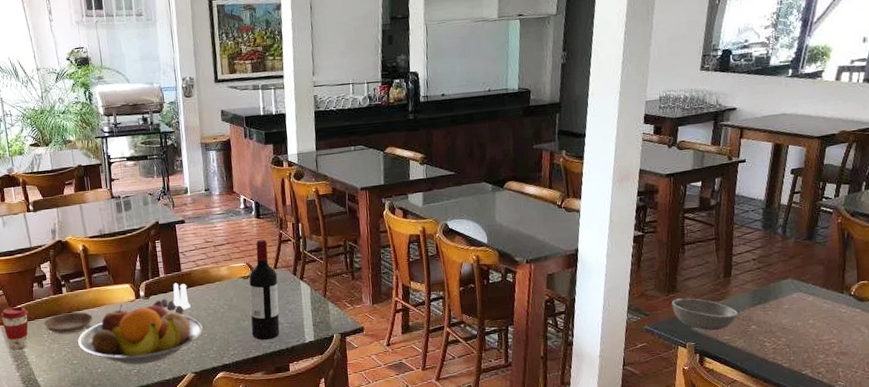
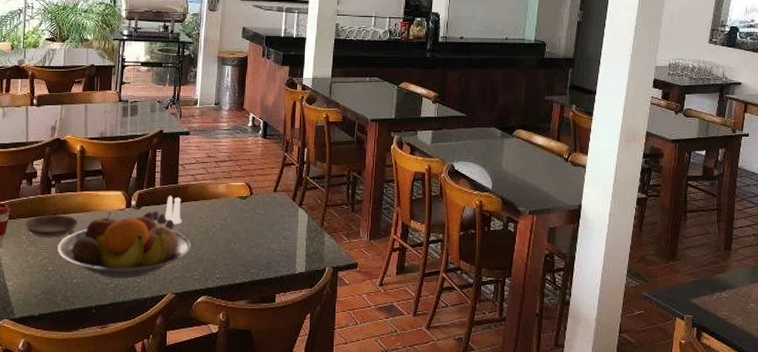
wine bottle: present [249,239,280,341] -> none [241,160,276,267]
soup bowl: present [672,298,738,331] -> none [671,267,737,305]

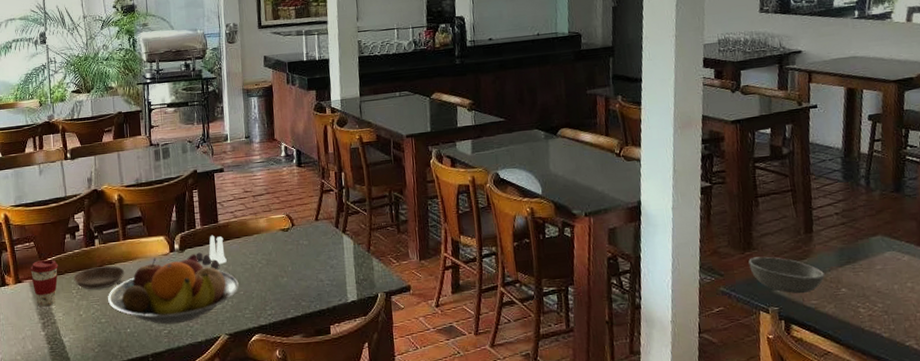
soup bowl: none [671,267,737,305] -> present [748,256,825,294]

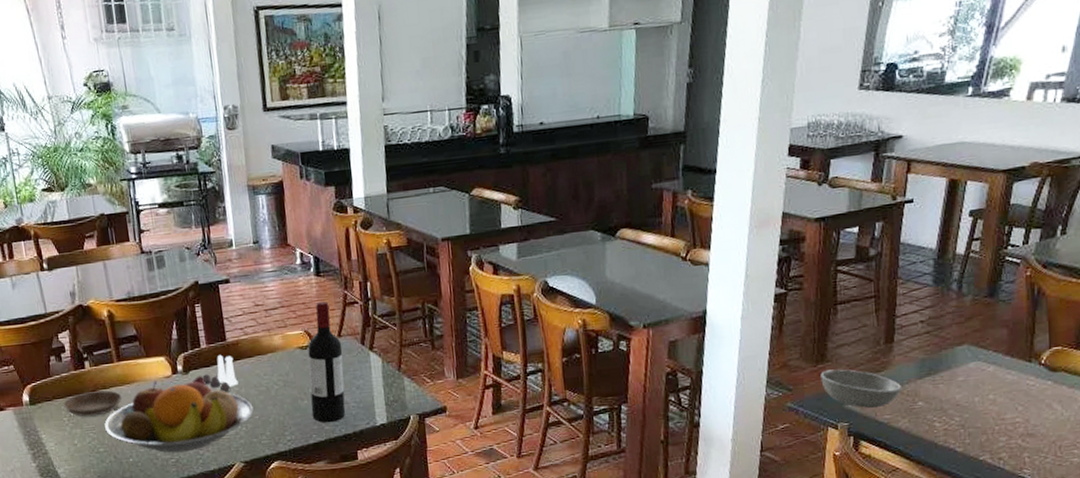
coffee cup: present [30,259,59,307] -> none [12,384,45,437]
wine bottle: none [288,189,321,299] -> present [307,302,346,423]

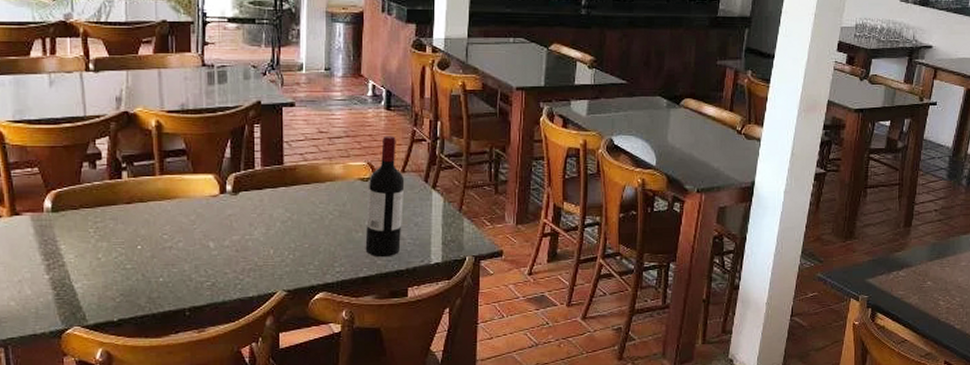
saucer: present [63,390,123,417] -> none [91,204,160,230]
fruit bowl: present [104,376,254,453] -> none [136,198,304,276]
salt and pepper shaker set: present [202,354,238,392] -> none [252,178,291,217]
soup bowl: present [820,369,901,409] -> none [848,246,915,284]

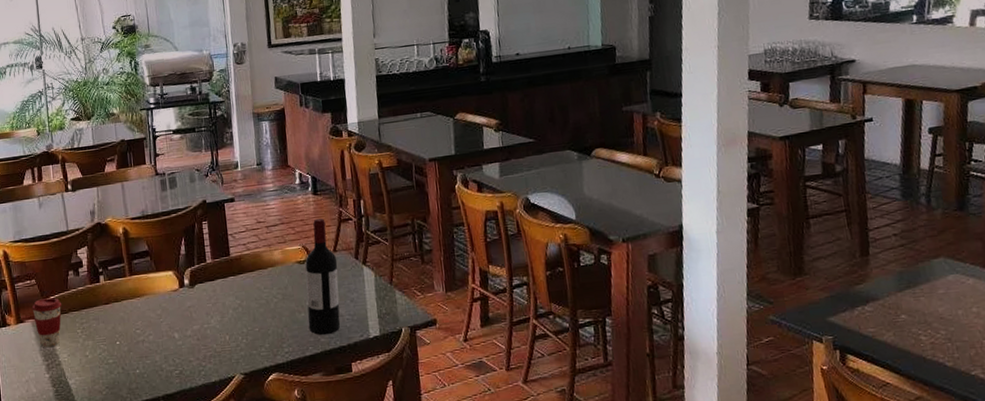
coffee cup: none [31,191,72,246] -> present [32,297,62,348]

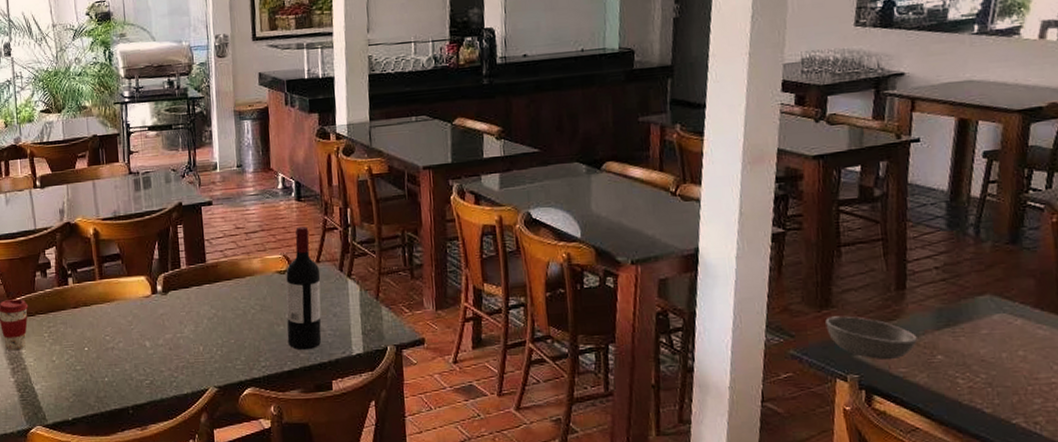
soup bowl: none [800,282,883,322] -> present [825,316,917,361]

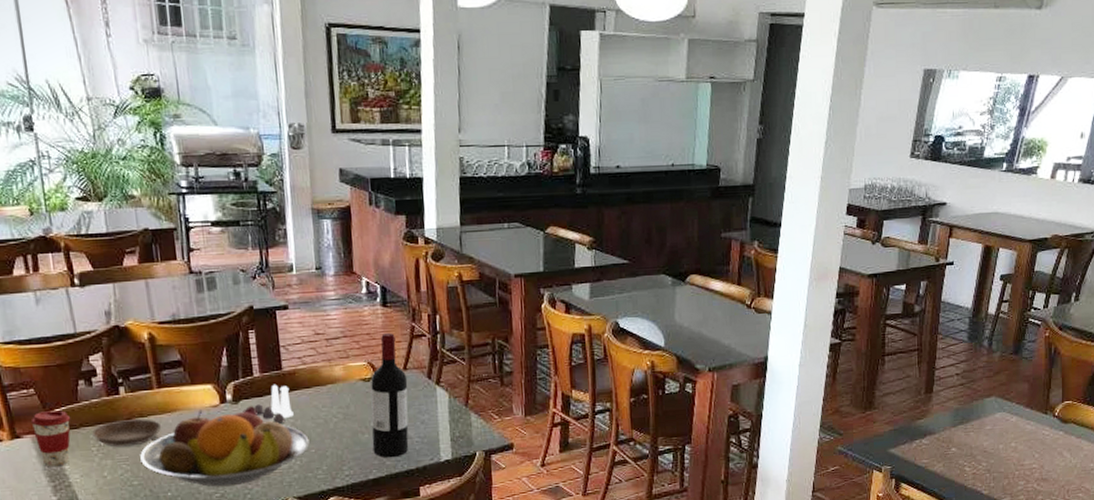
saucer: none [45,308,102,334] -> present [92,419,162,447]
fruit bowl: none [83,297,230,374] -> present [140,406,310,487]
salt and pepper shaker set: none [180,276,216,314] -> present [254,384,294,424]
soup bowl: present [825,316,917,361] -> none [868,416,938,454]

